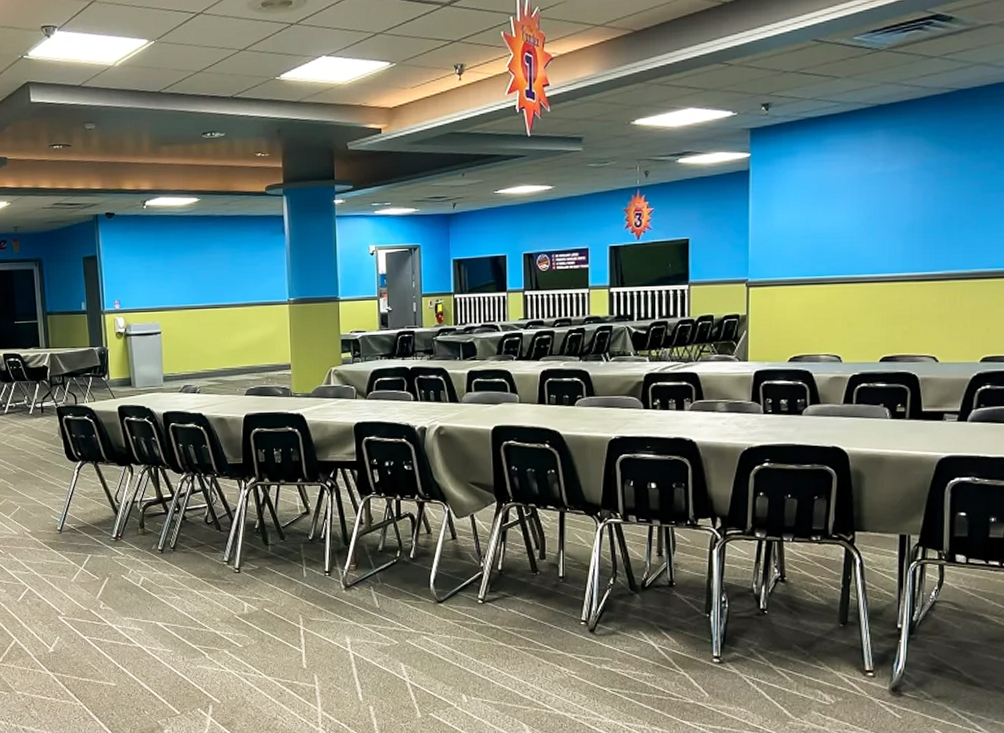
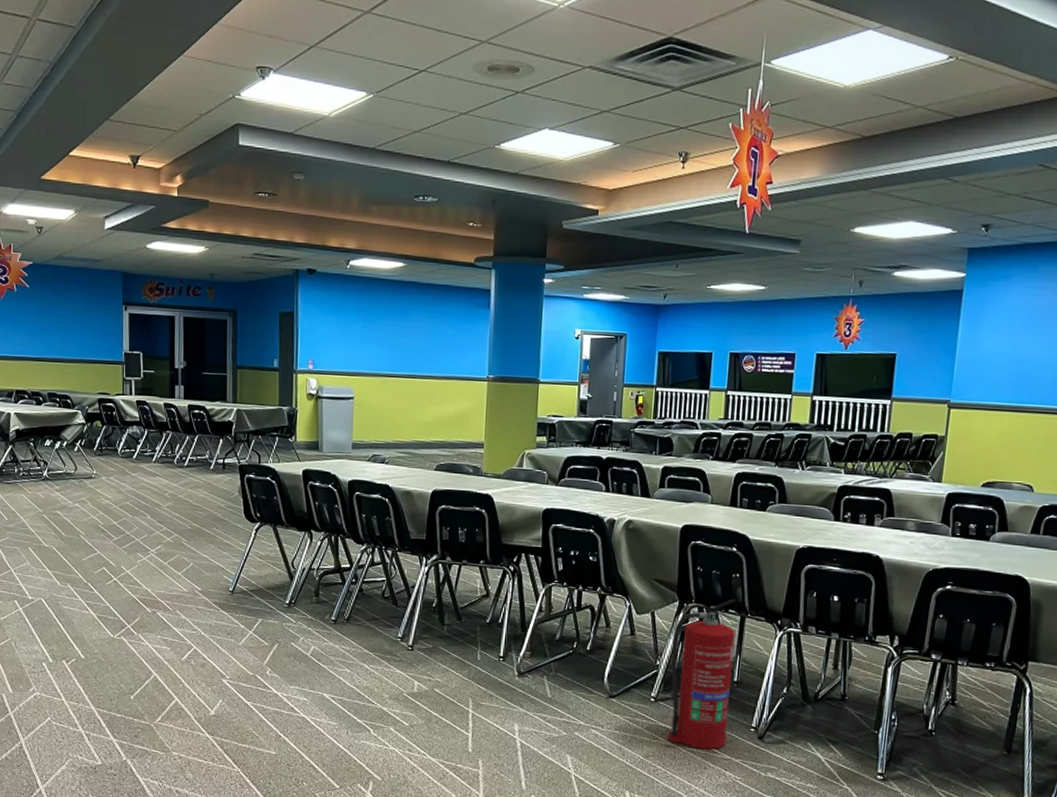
fire extinguisher: none [494,494,560,647] -> present [668,598,740,750]

